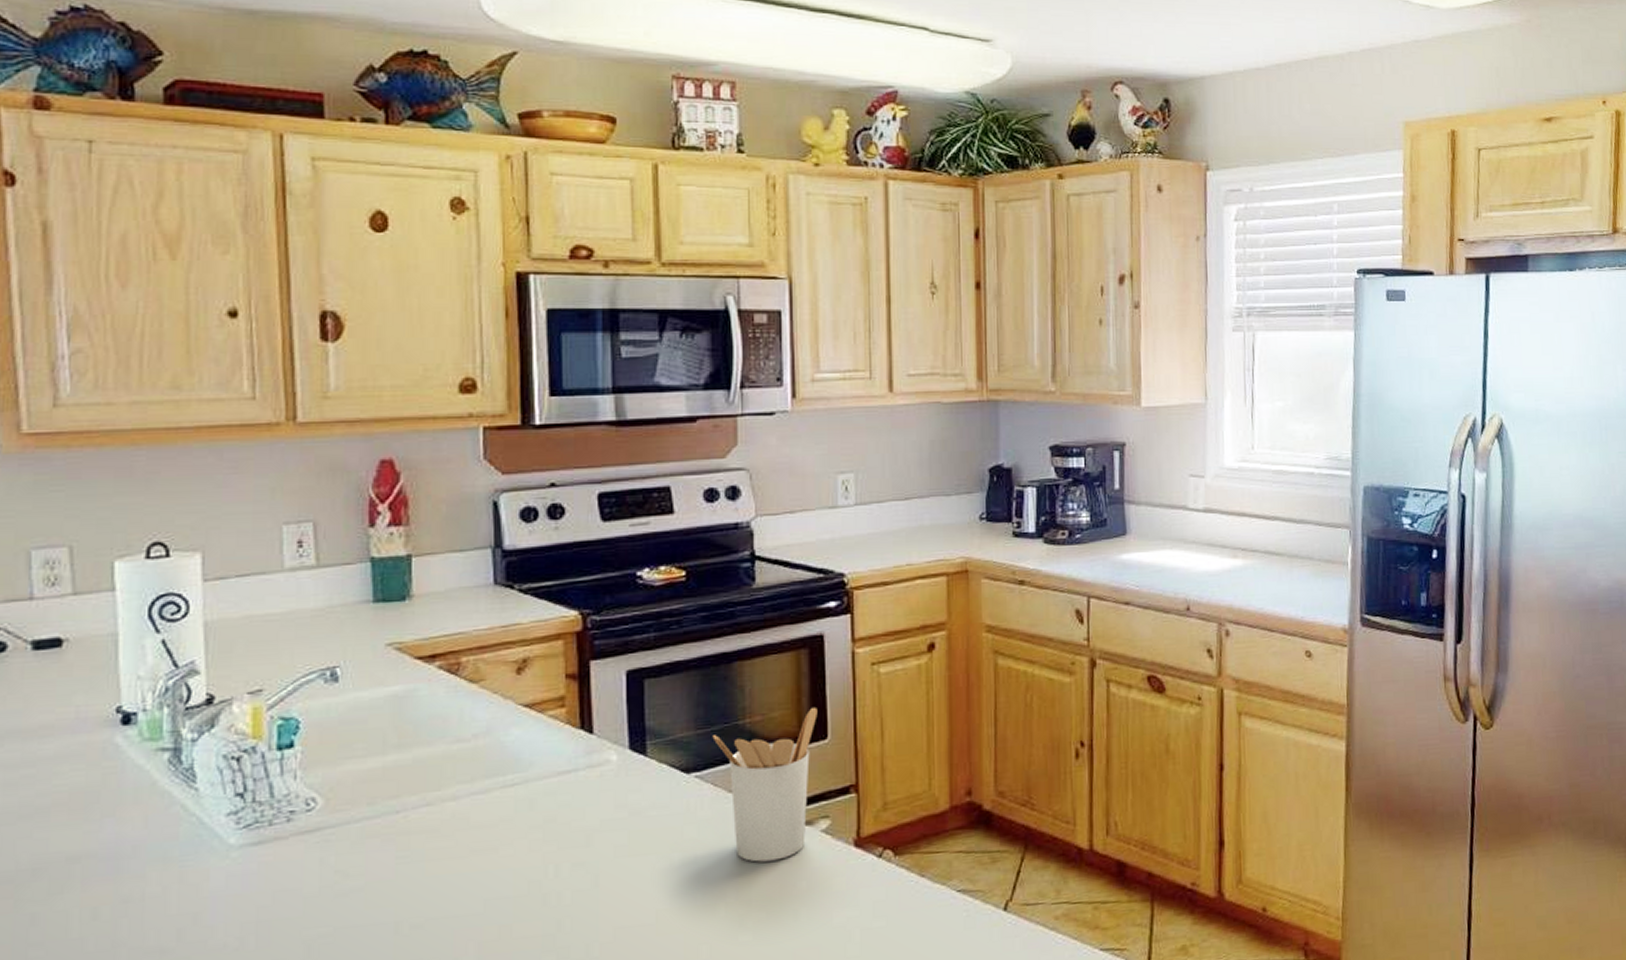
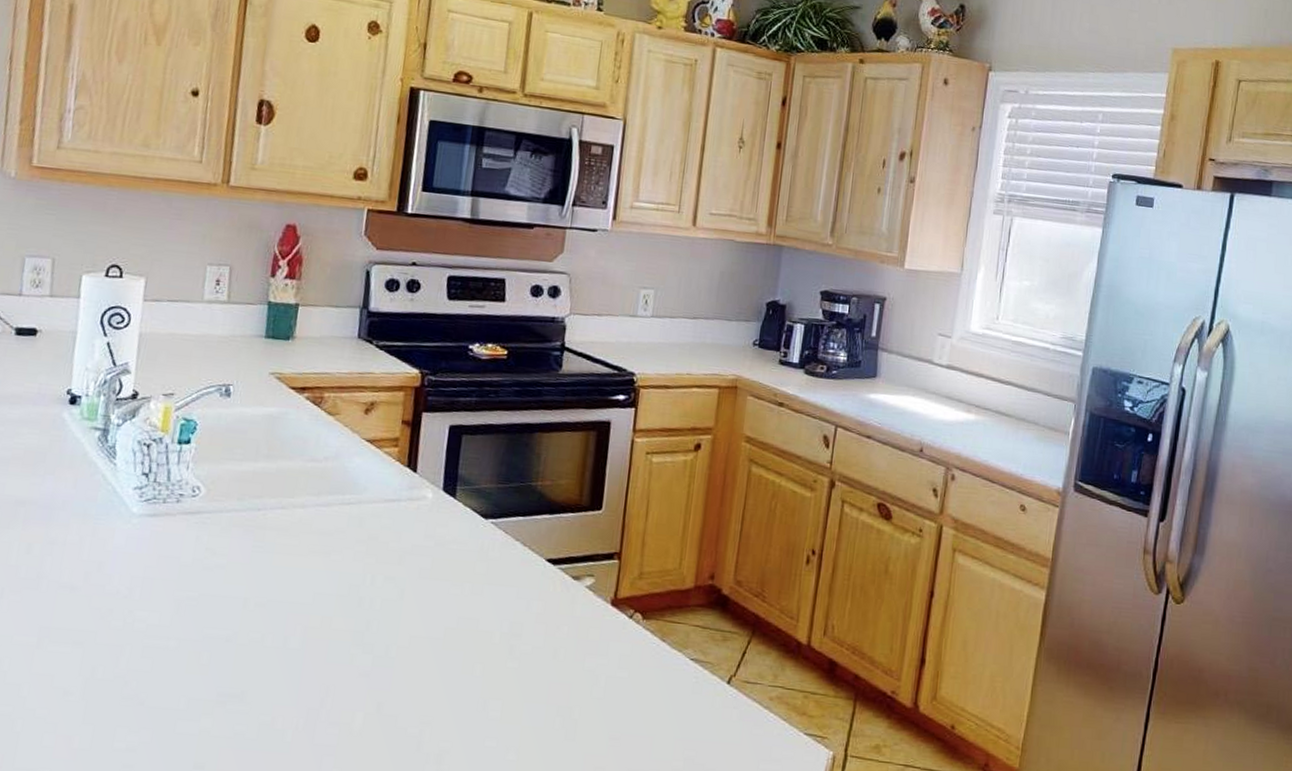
utensil holder: present [712,708,818,862] -> none [509,482,597,605]

